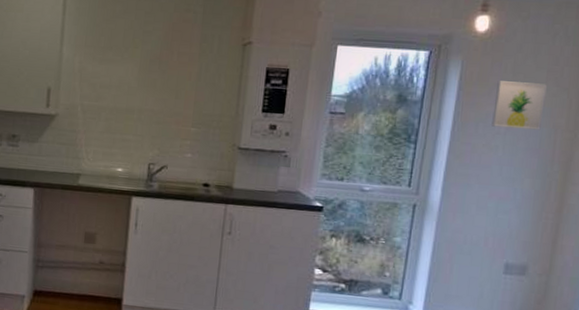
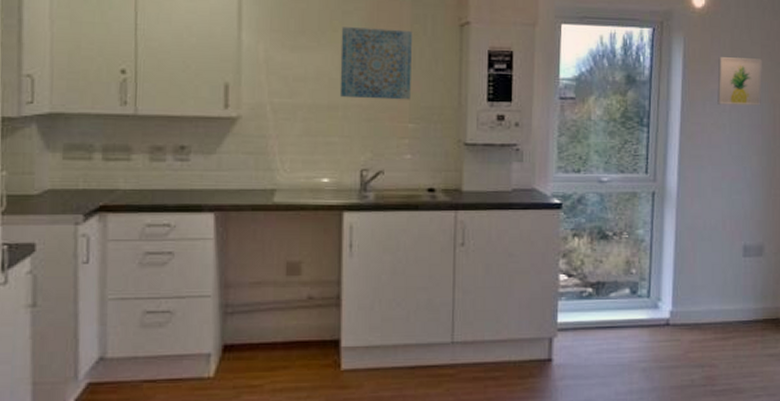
wall art: none [136,44,200,108] -> present [339,27,412,100]

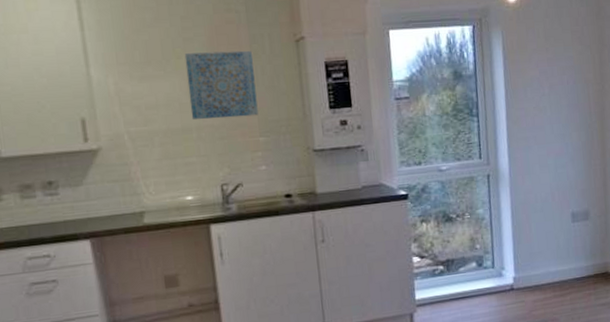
wall art: present [717,57,762,106] -> none [534,44,576,90]

